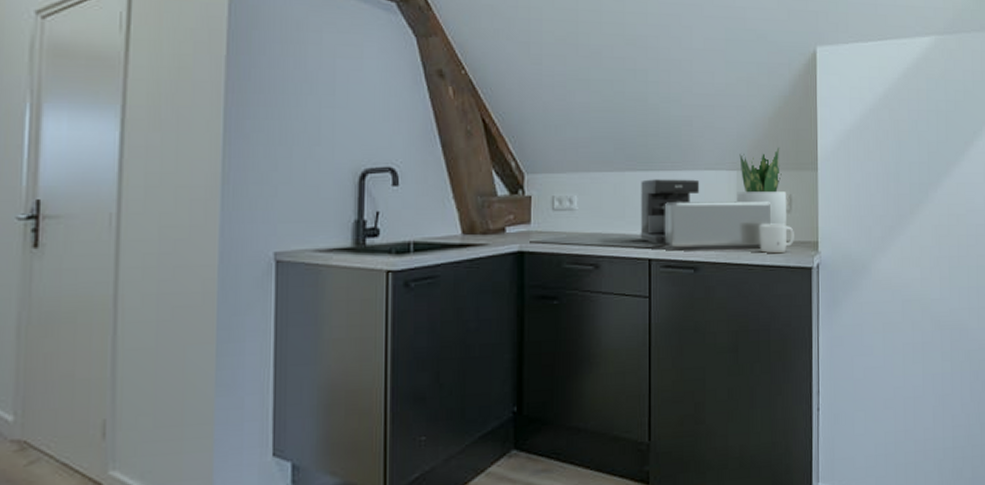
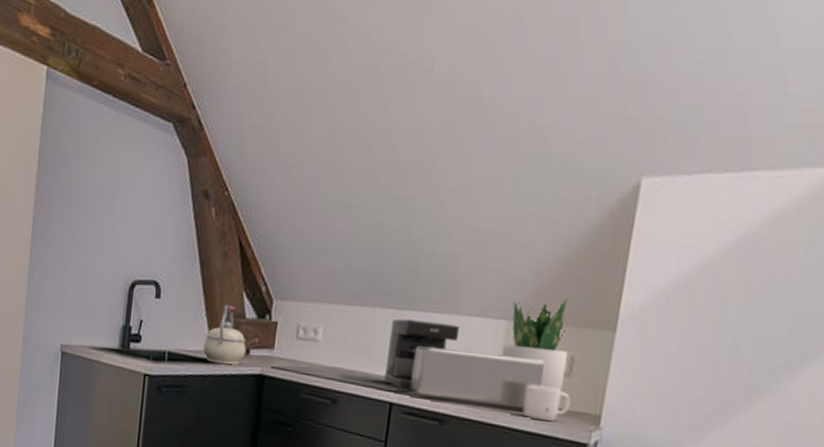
kettle: none [454,184,502,247] -> present [203,304,247,366]

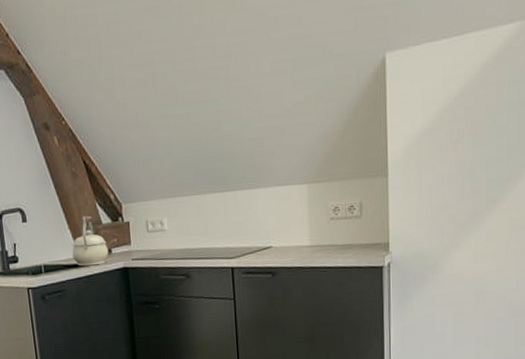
coffee maker: present [383,318,460,390] -> none [220,195,274,255]
toaster: present [409,345,546,412] -> none [242,210,343,259]
planter: present [501,298,569,391] -> none [307,158,358,231]
mug: present [522,384,571,422] -> none [330,228,365,257]

